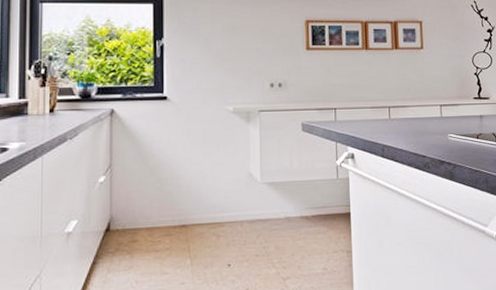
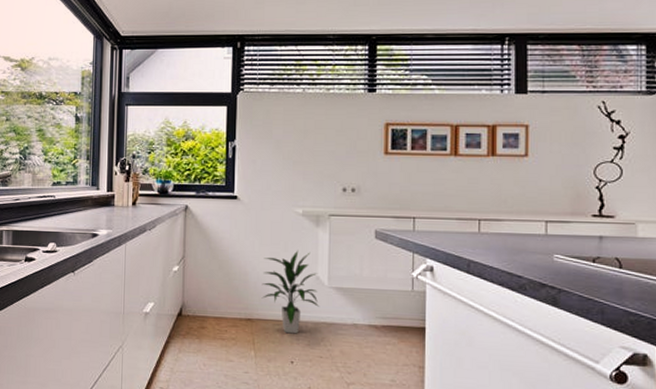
indoor plant: none [195,148,254,236] -> present [261,250,320,334]

